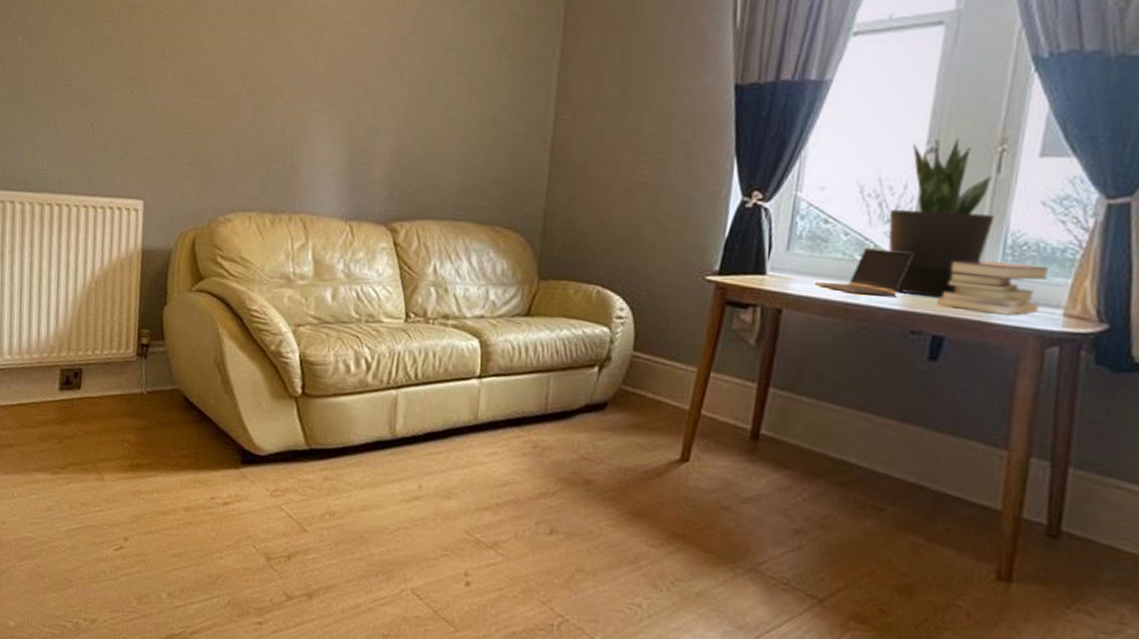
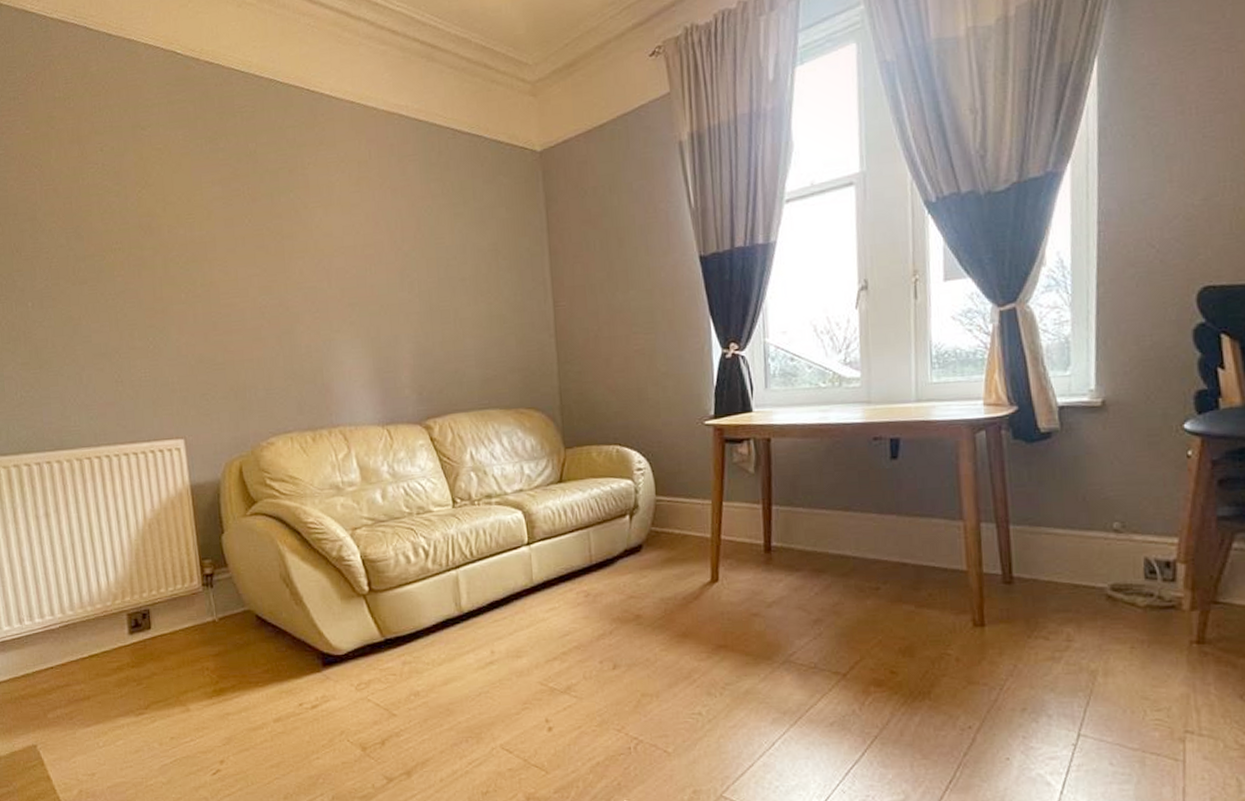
laptop computer: present [813,248,913,297] -> none [791,374,864,416]
planter: present [888,137,995,299] -> none [839,275,920,409]
books: present [938,260,1050,316] -> none [889,368,967,414]

